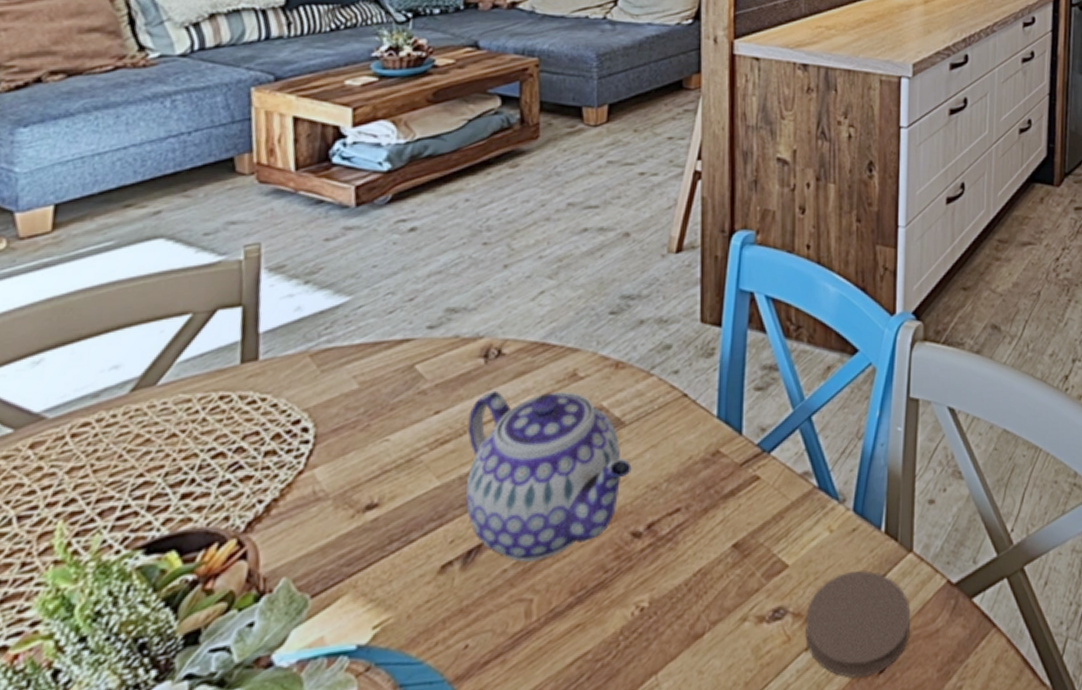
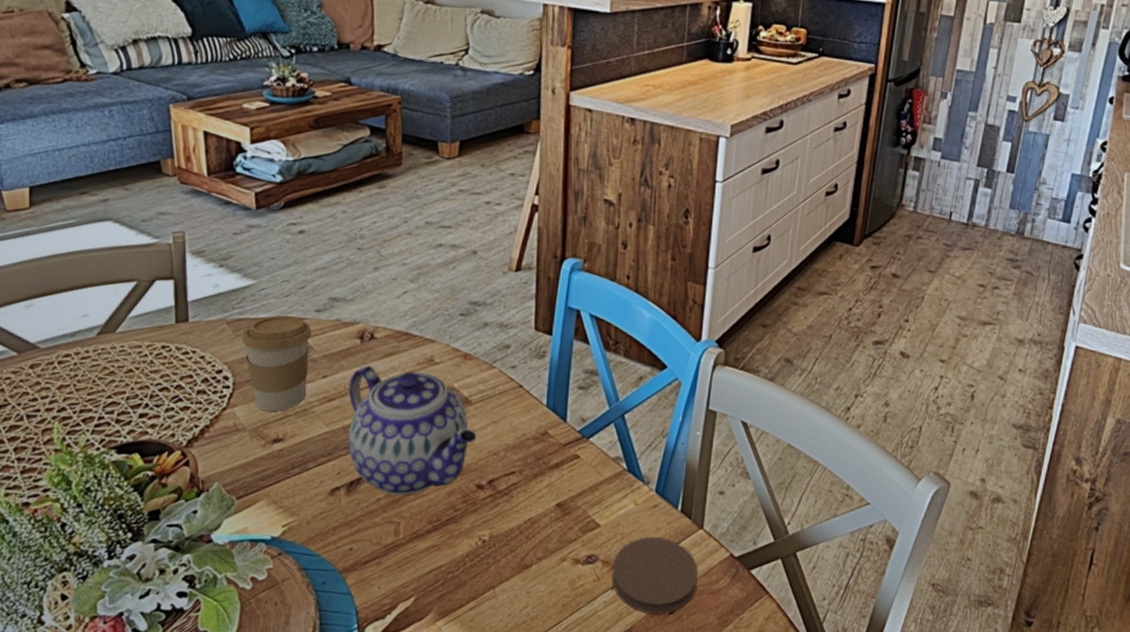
coffee cup: none [329,336,422,469] -> present [242,315,312,412]

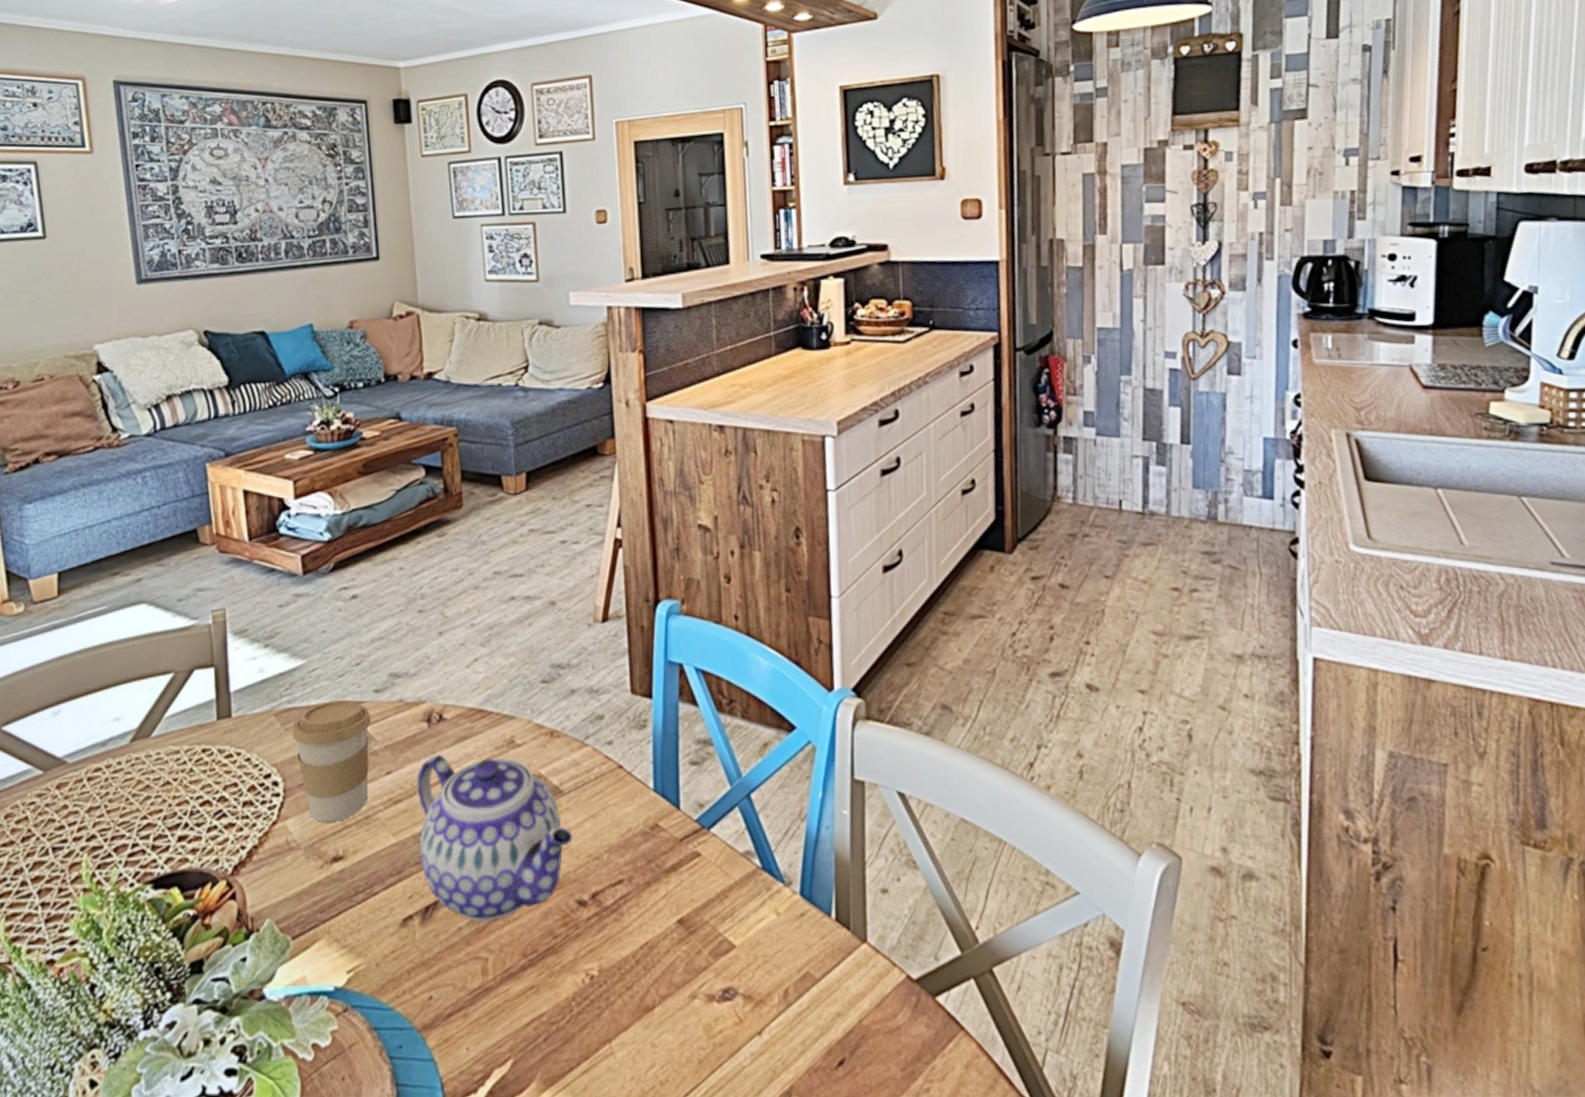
coaster: present [611,537,699,614] -> none [756,958,869,1067]

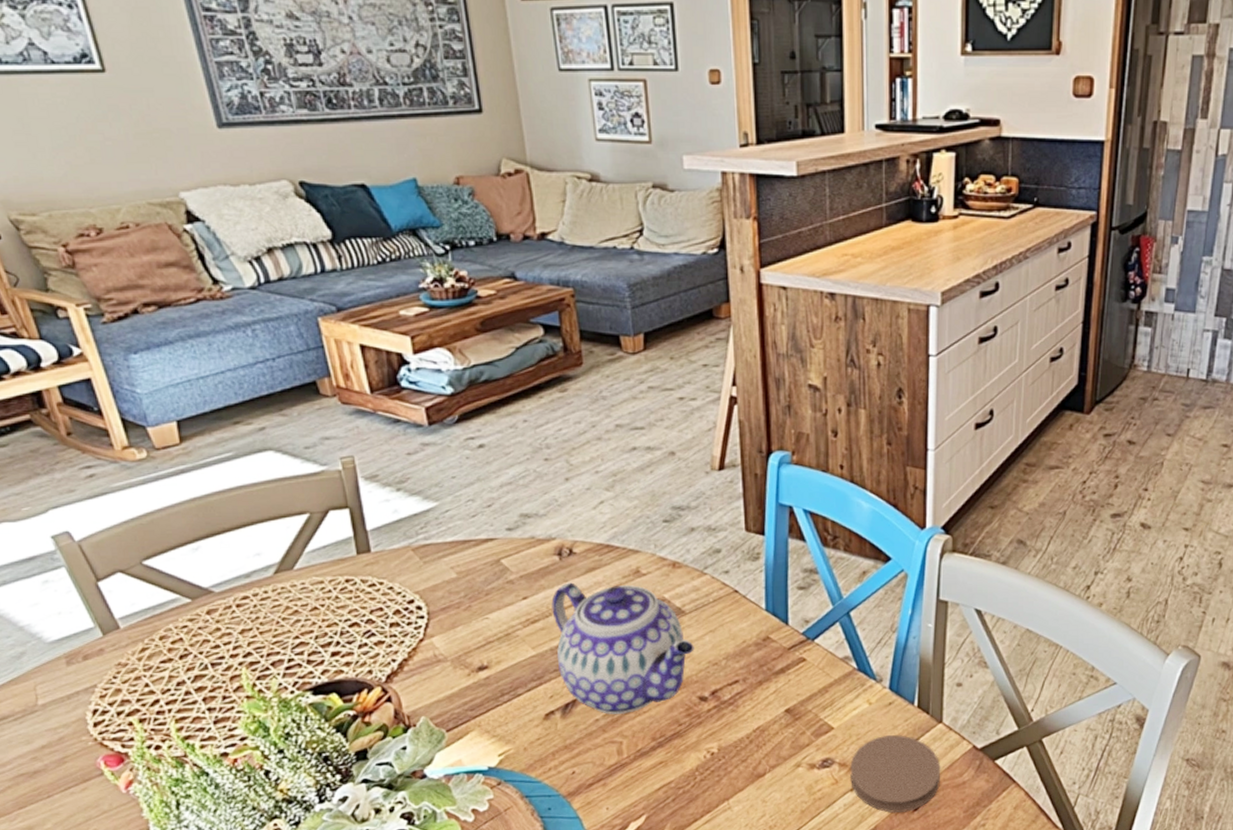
coffee cup: present [292,699,372,822] -> none [431,536,507,639]
coaster: none [756,958,869,1067] -> present [849,735,941,813]

